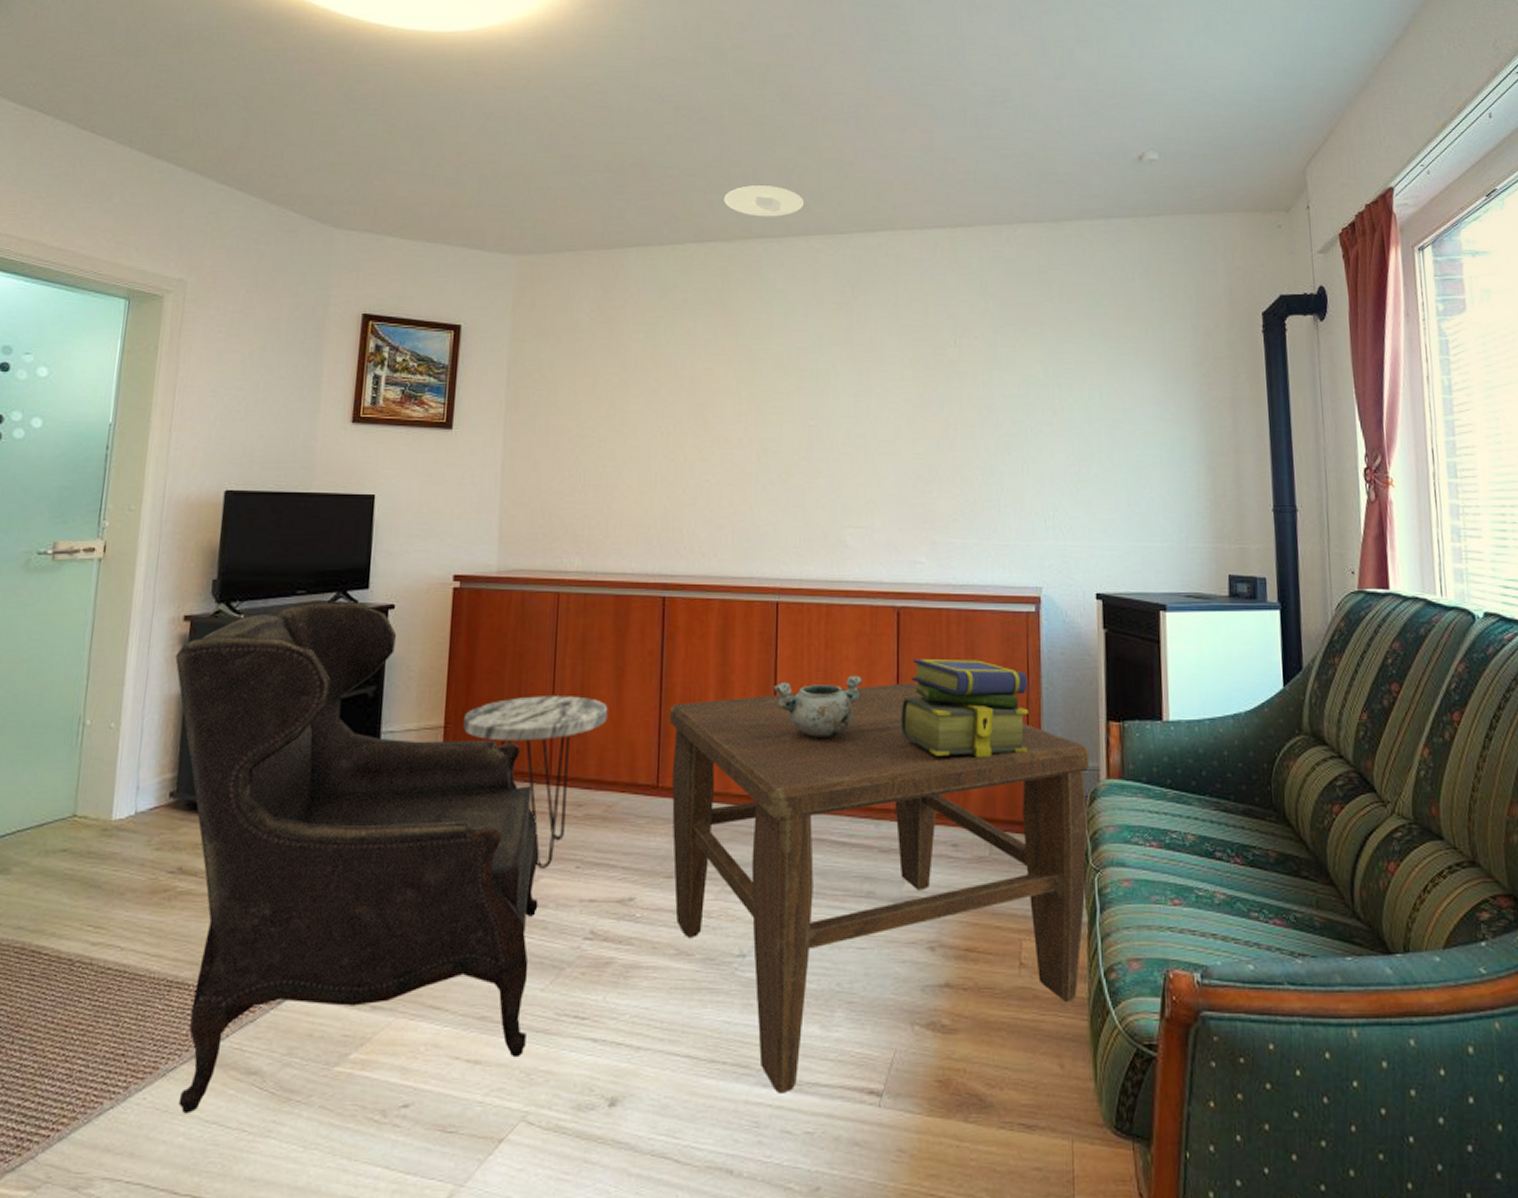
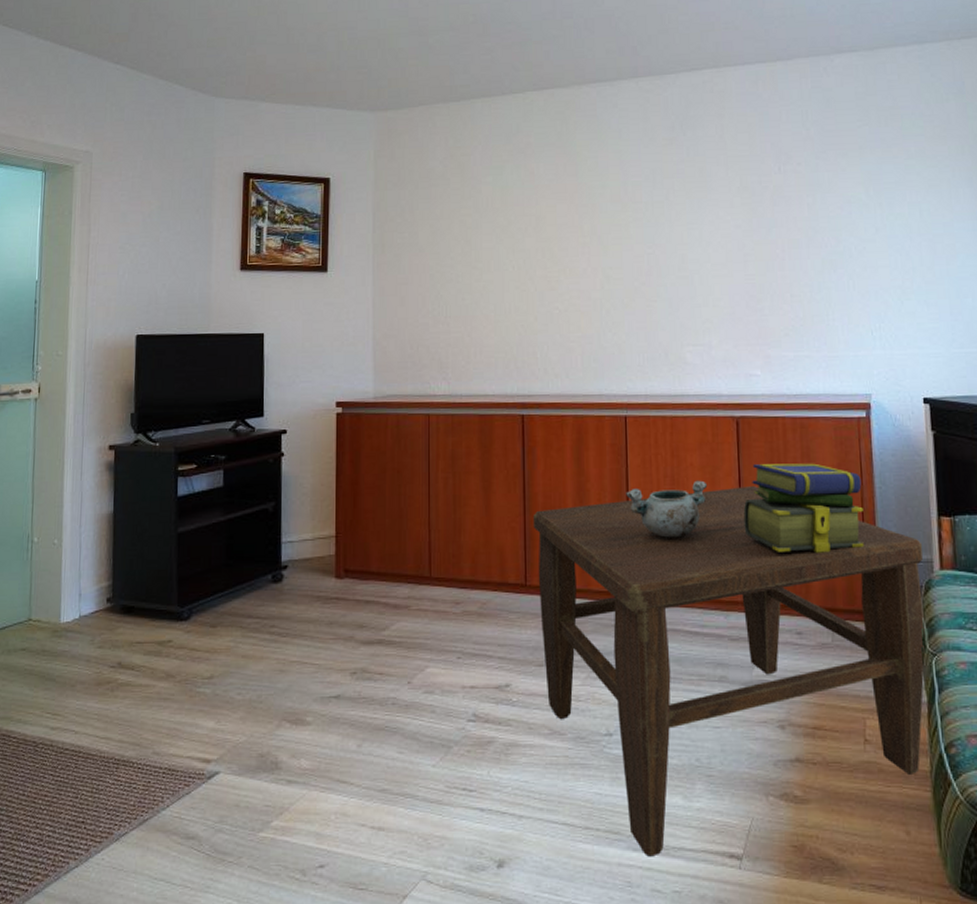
armchair: present [175,602,540,1114] -> none [104,429,426,872]
side table: present [463,696,608,868] -> none [352,506,478,659]
recessed light: present [723,185,805,217] -> none [558,33,633,63]

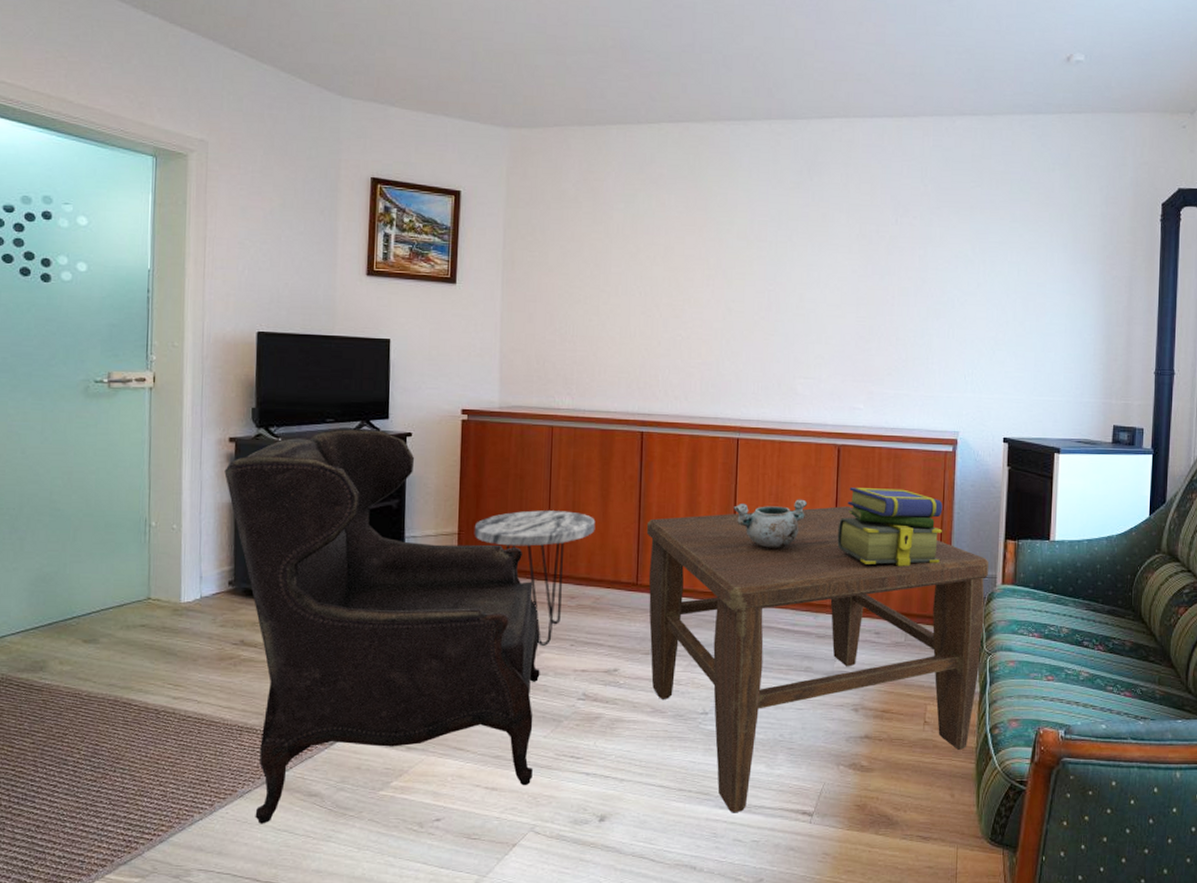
armchair: none [104,429,426,872] -> present [224,429,540,824]
side table: none [352,506,478,659] -> present [474,510,596,646]

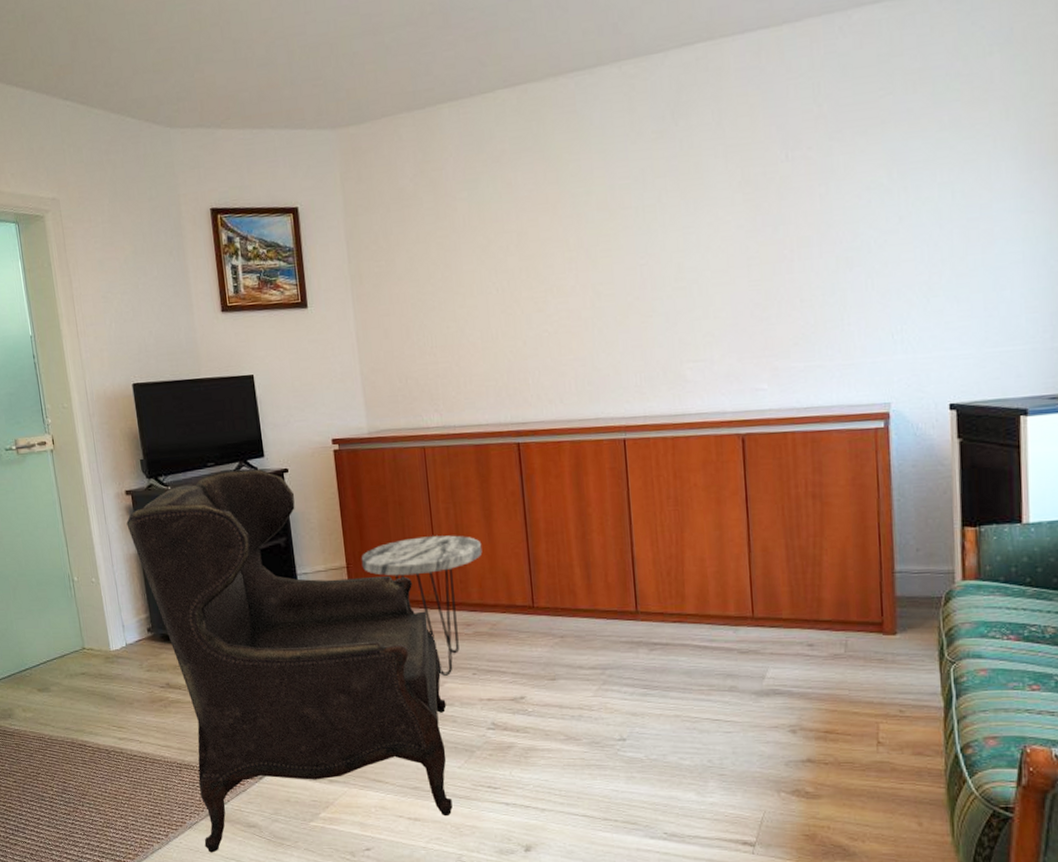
coffee table: present [646,506,990,813] -> none [535,504,945,843]
decorative bowl: present [734,499,808,548] -> none [628,500,713,558]
stack of books: present [837,488,943,566] -> none [751,478,880,568]

